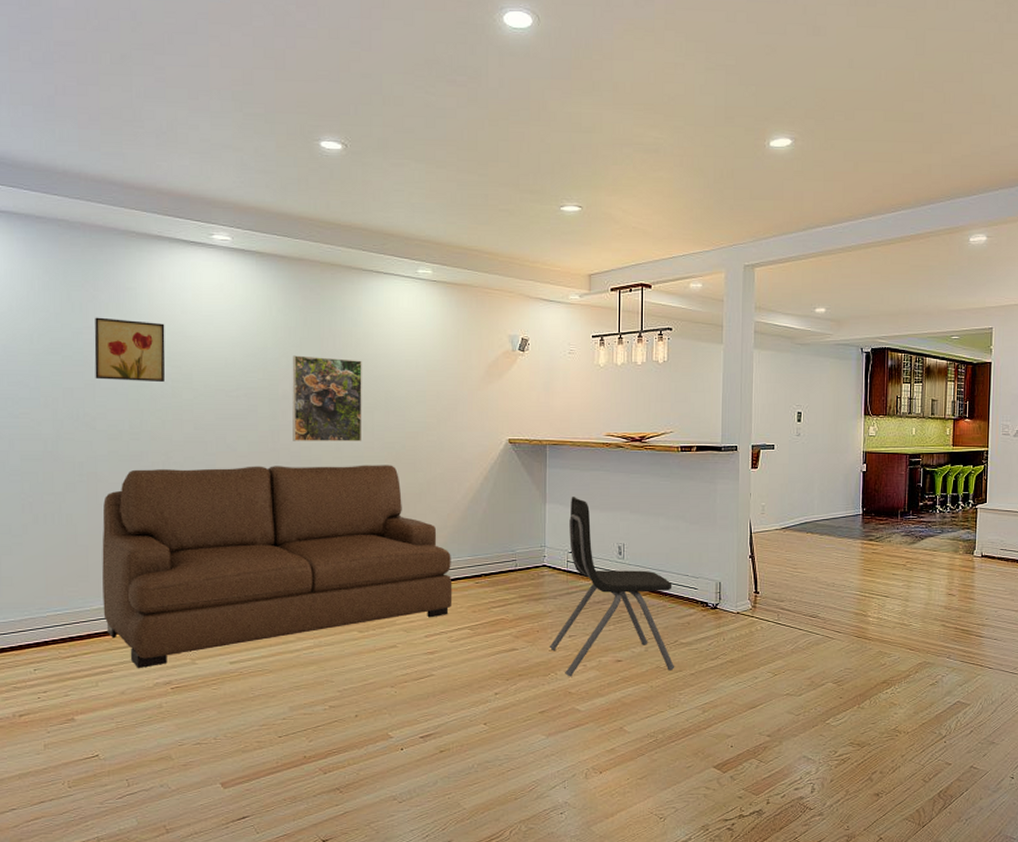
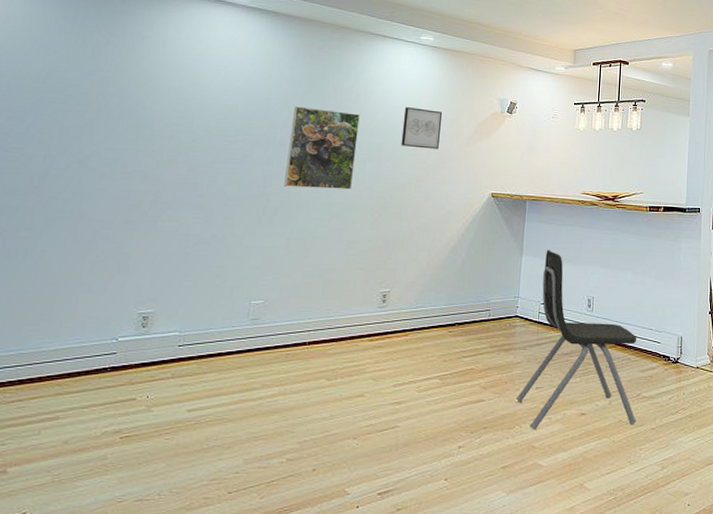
wall art: present [94,317,166,383] -> none [96,61,174,125]
sofa: present [102,465,453,669] -> none [60,207,427,416]
wall art: none [408,350,449,394] -> present [401,107,443,149]

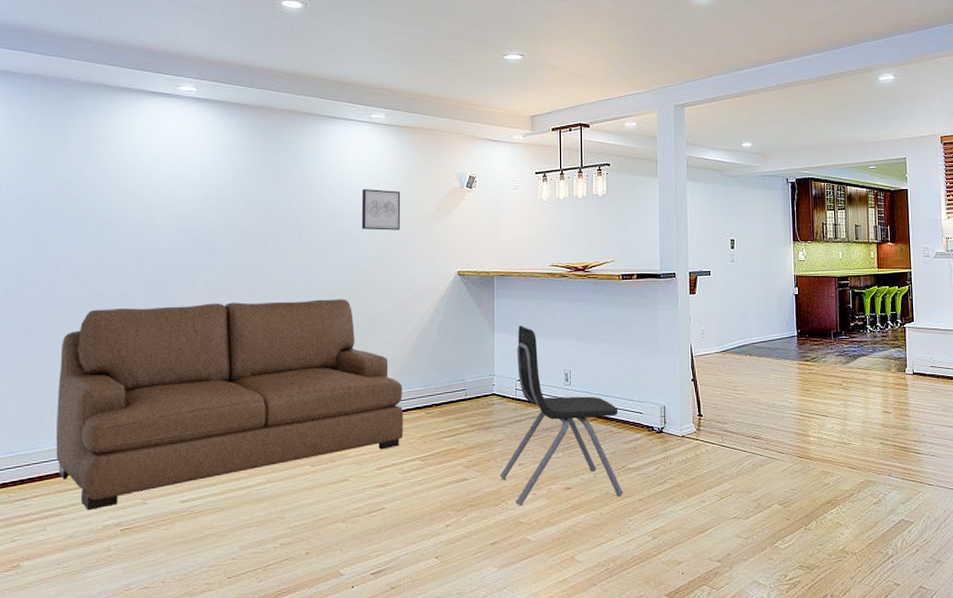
sofa: none [60,207,427,416] -> present [56,299,404,511]
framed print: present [284,106,360,190] -> none [250,196,318,278]

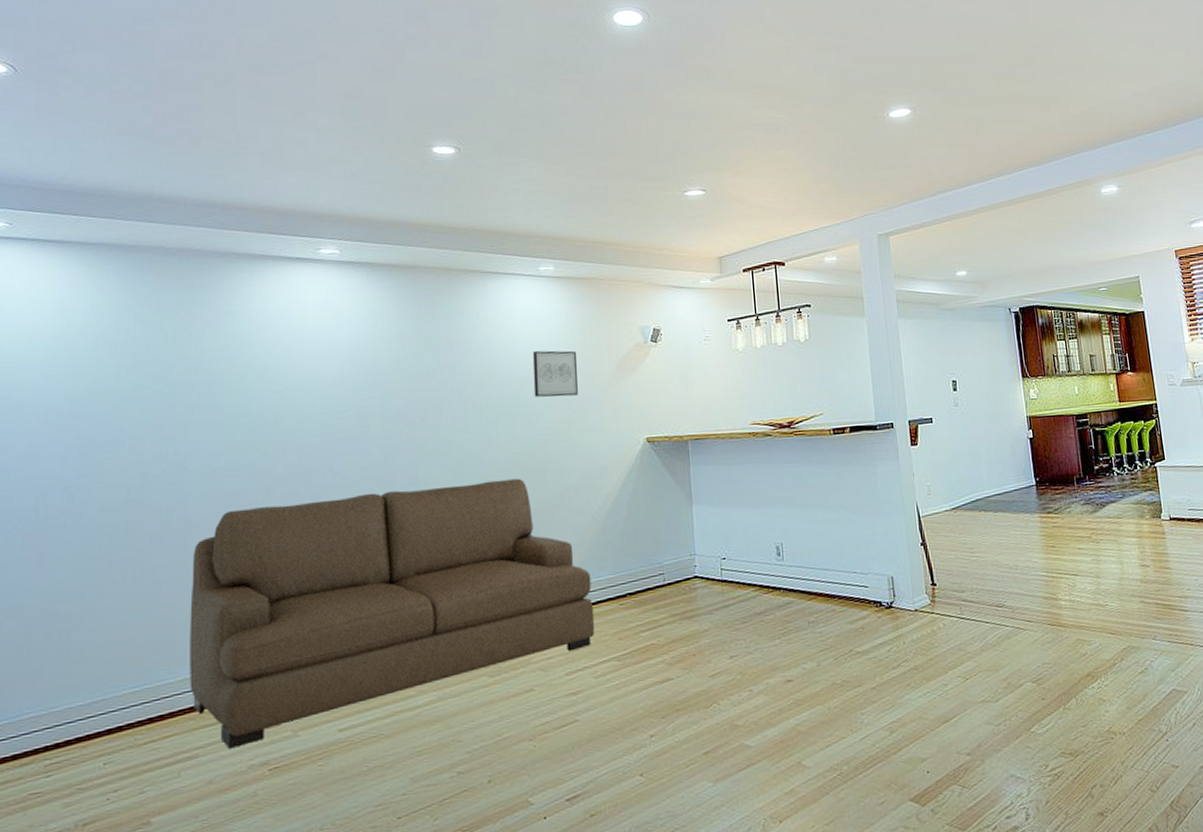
dining chair: present [499,326,624,506] -> none [708,495,853,707]

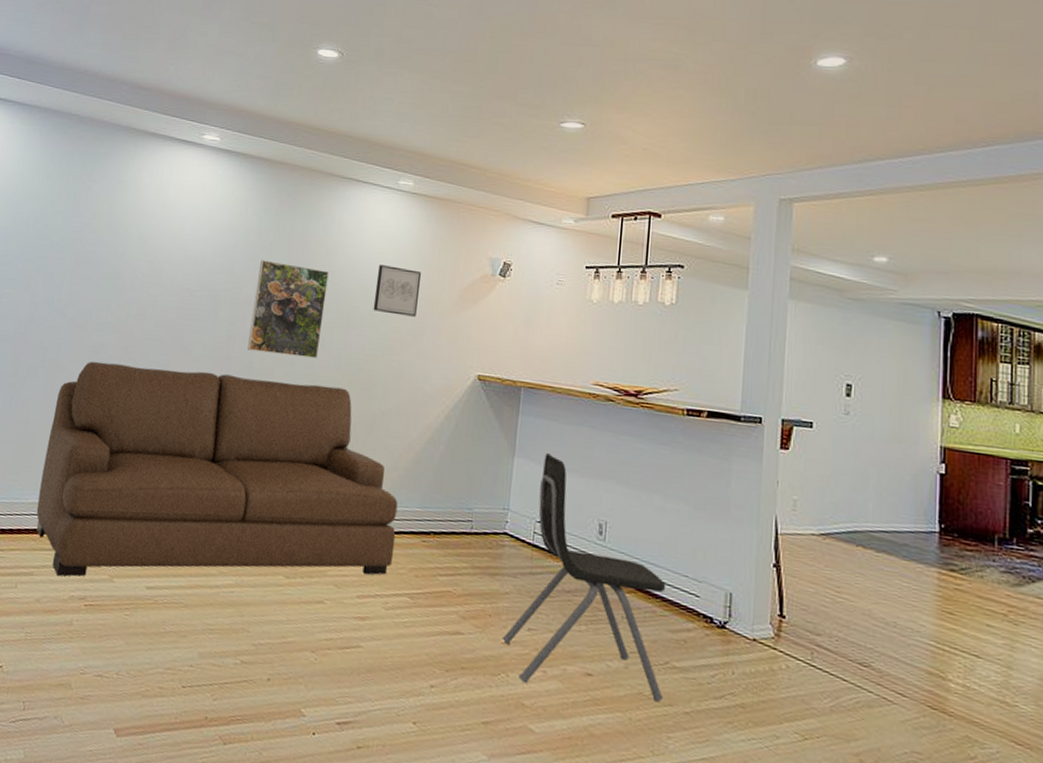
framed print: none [407,367,486,462] -> present [247,260,329,359]
dining chair: none [708,495,853,707] -> present [502,453,666,702]

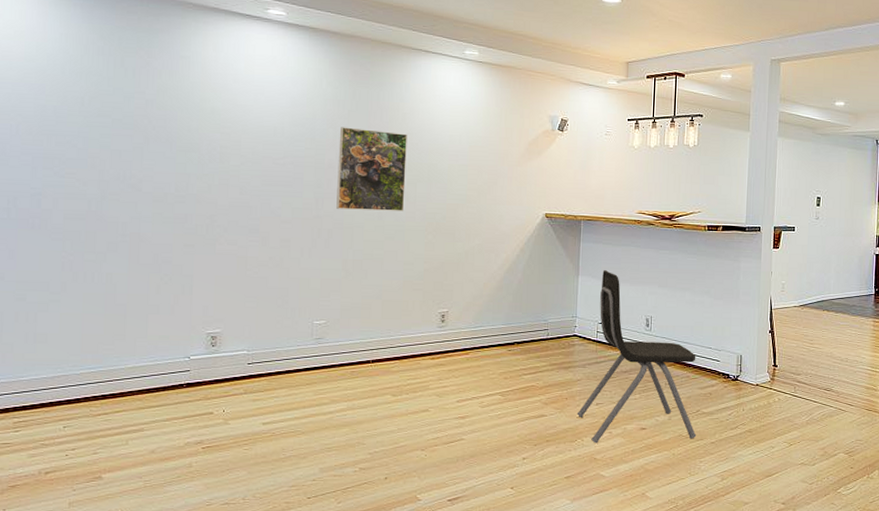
sofa: present [36,361,398,577] -> none [138,231,486,428]
wall art: present [373,265,422,317] -> none [450,126,492,169]

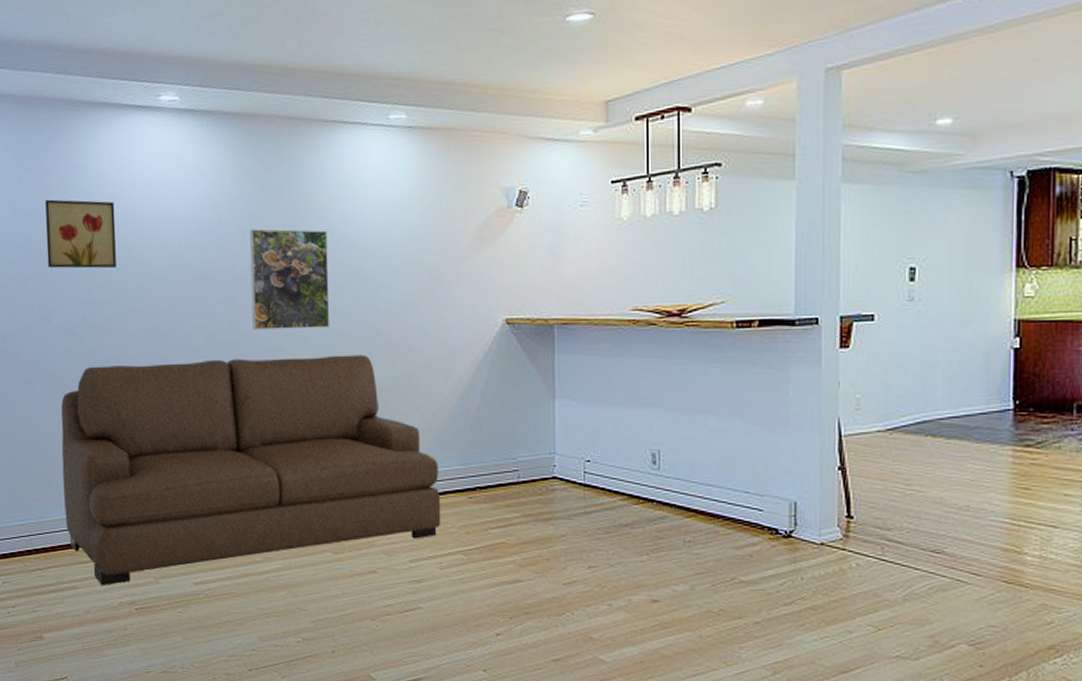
sofa: none [138,231,486,428] -> present [61,355,441,586]
wall art: none [144,83,216,148] -> present [45,199,117,269]
dining chair: present [576,270,697,444] -> none [562,390,733,619]

